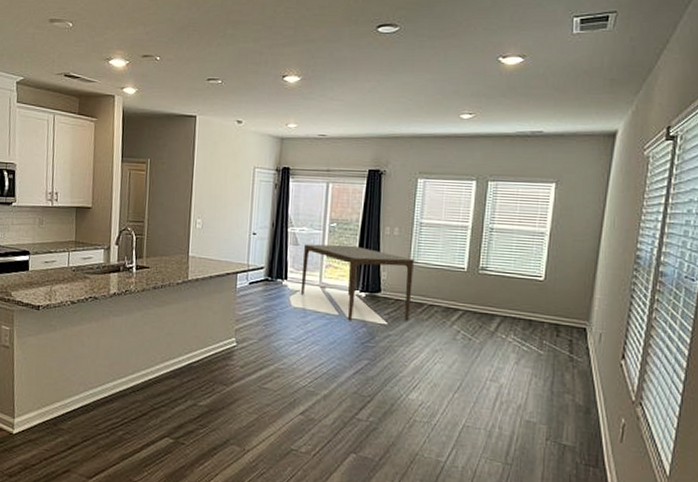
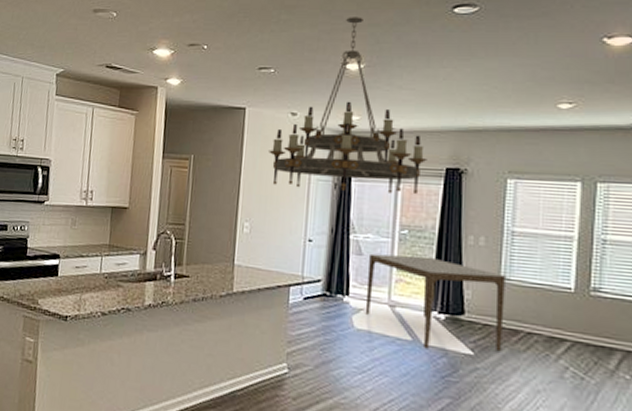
chandelier: none [218,33,353,192] -> present [269,17,427,194]

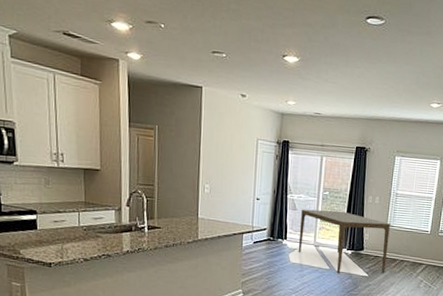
chandelier: present [269,17,427,194] -> none [223,14,344,165]

